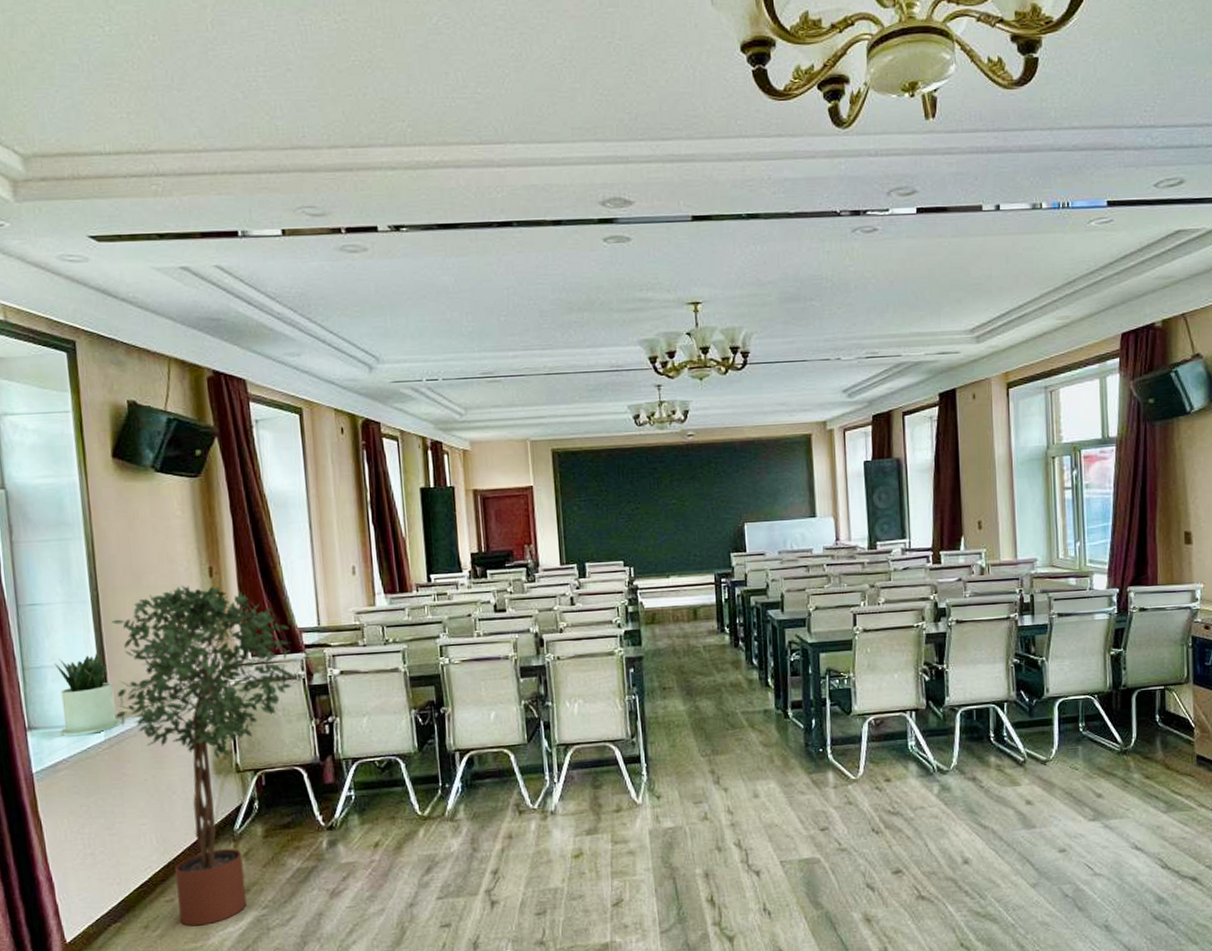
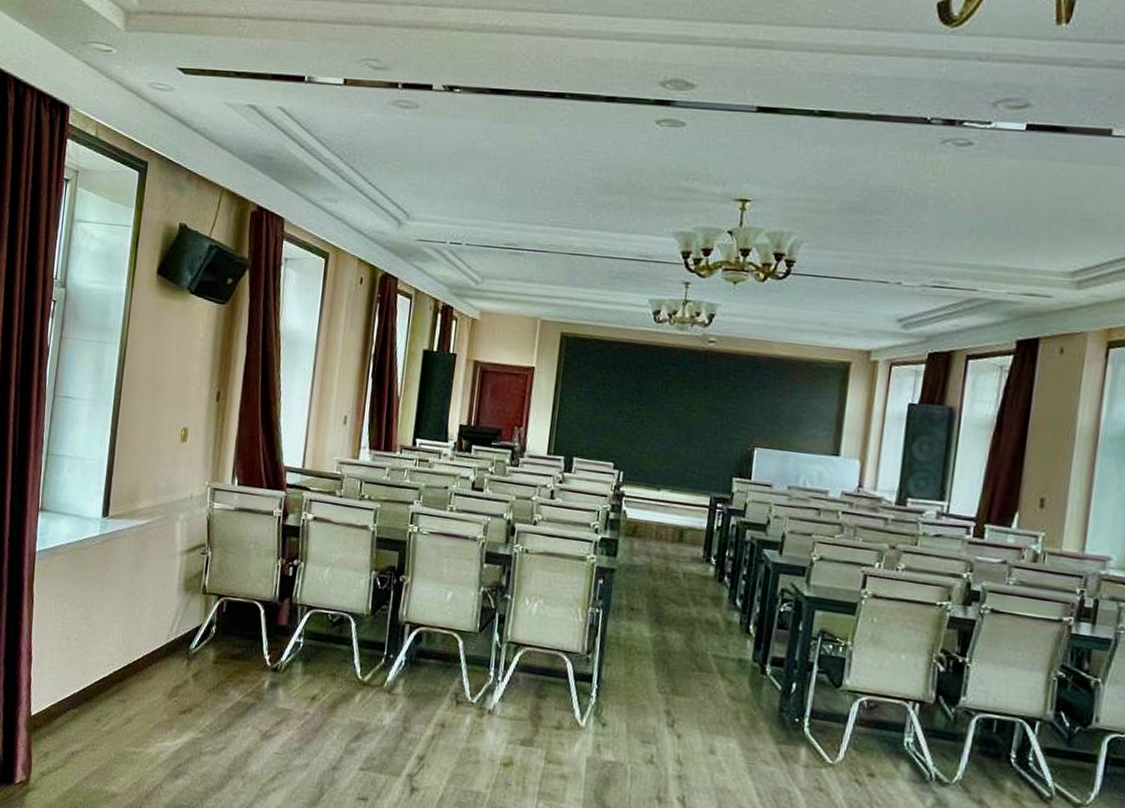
planter: present [55,653,123,737] -> none [64,451,117,528]
potted tree: present [112,585,312,927] -> none [111,403,287,734]

